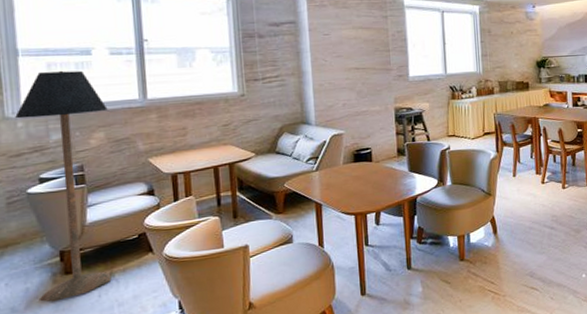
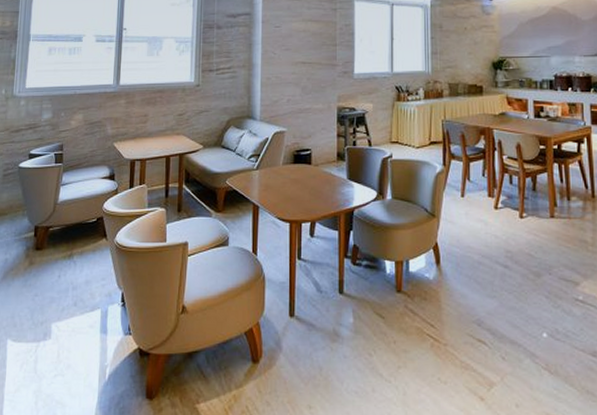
floor lamp: present [15,70,112,303] -> none [13,55,88,276]

